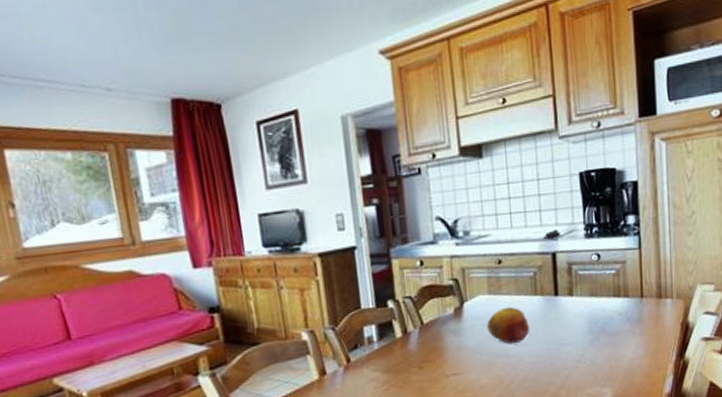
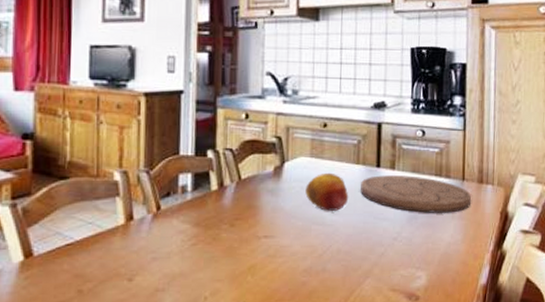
cutting board: none [541,299,651,334] -> present [361,175,471,213]

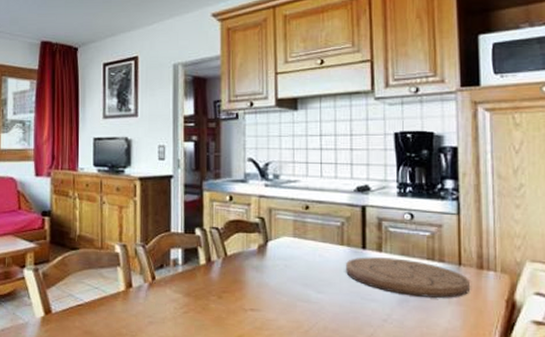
fruit: present [305,172,349,211] -> none [289,252,334,289]

